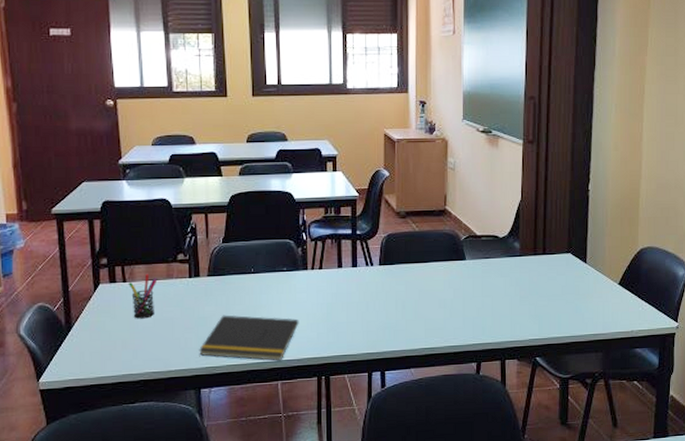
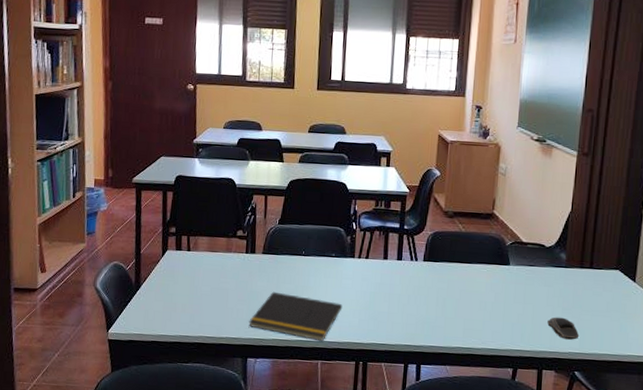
pen holder: present [129,273,158,319] -> none [192,245,218,287]
computer mouse: none [507,306,538,327] -> present [547,317,580,340]

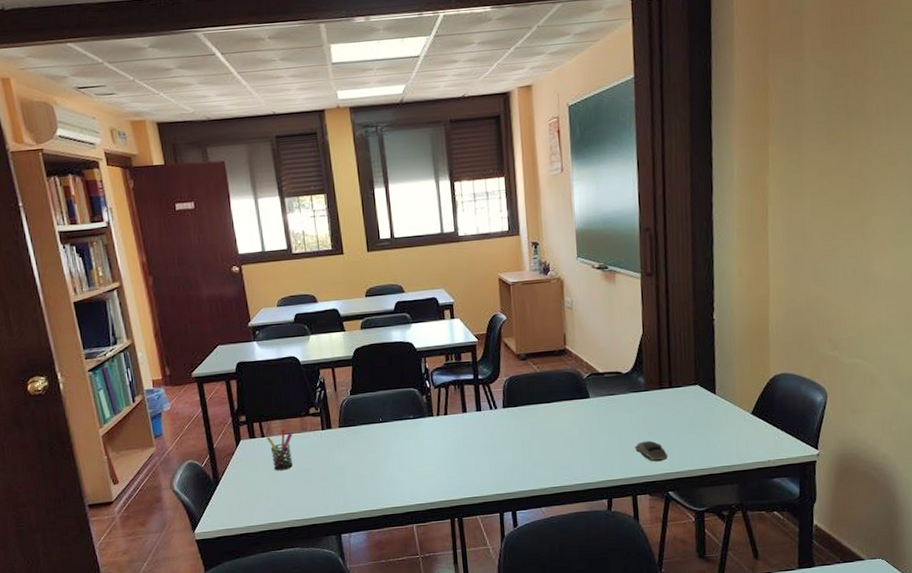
pen holder: none [192,245,218,287] -> present [267,427,293,471]
notepad: present [248,291,343,341] -> none [336,463,429,505]

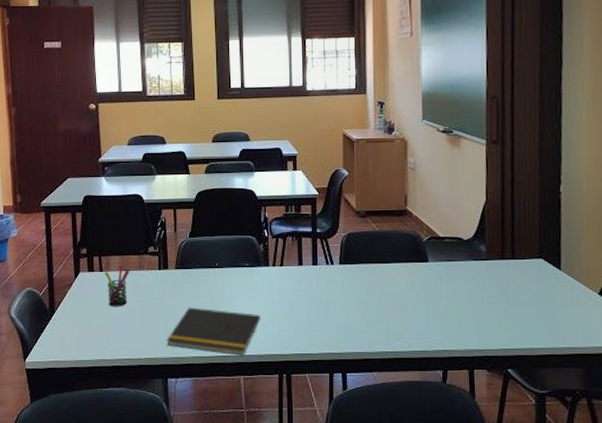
notepad: none [336,463,429,505] -> present [167,307,261,355]
computer mouse: present [635,440,669,462] -> none [474,312,509,336]

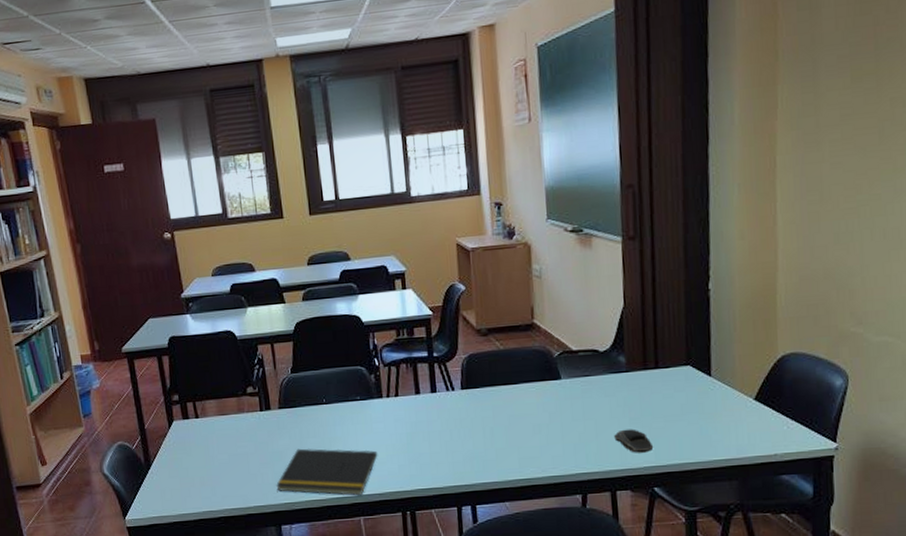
pen holder: present [105,264,130,307] -> none [201,408,229,455]
computer mouse: none [474,312,509,336] -> present [614,429,654,453]

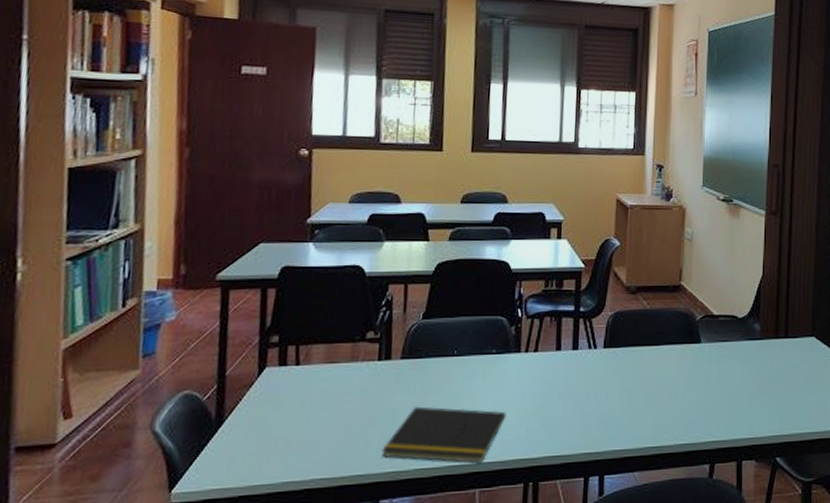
computer mouse: present [614,429,654,453] -> none [744,396,779,422]

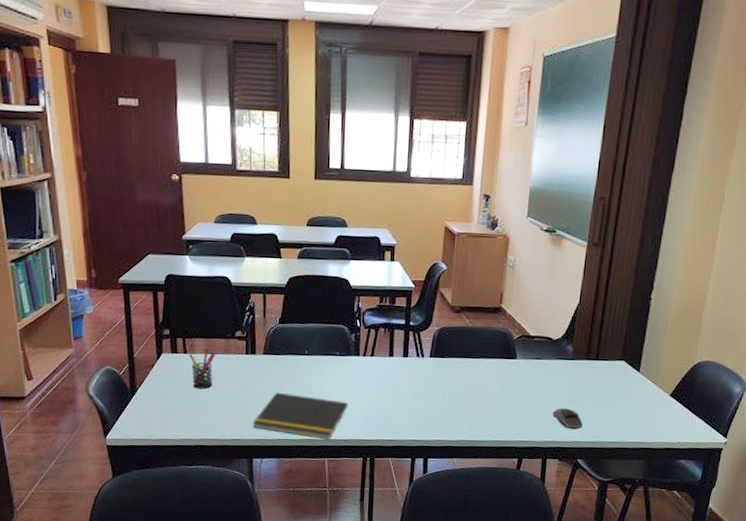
pen holder: none [302,354,339,411] -> present [189,347,216,389]
computer mouse: none [744,396,779,422] -> present [552,408,583,430]

